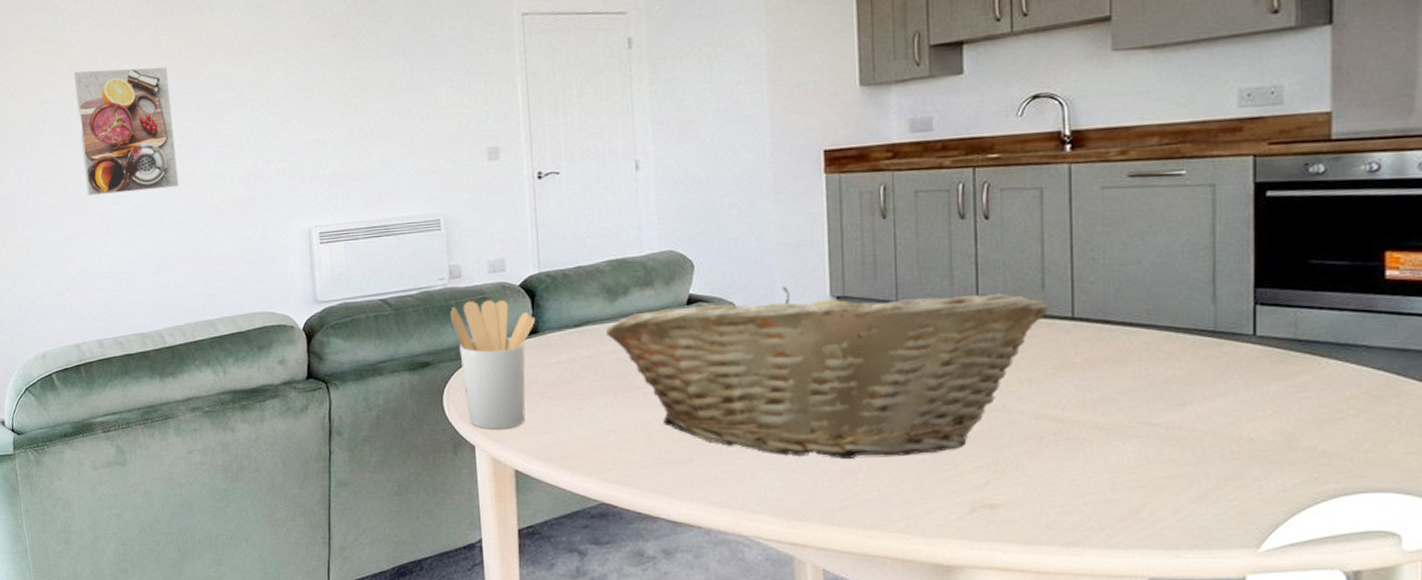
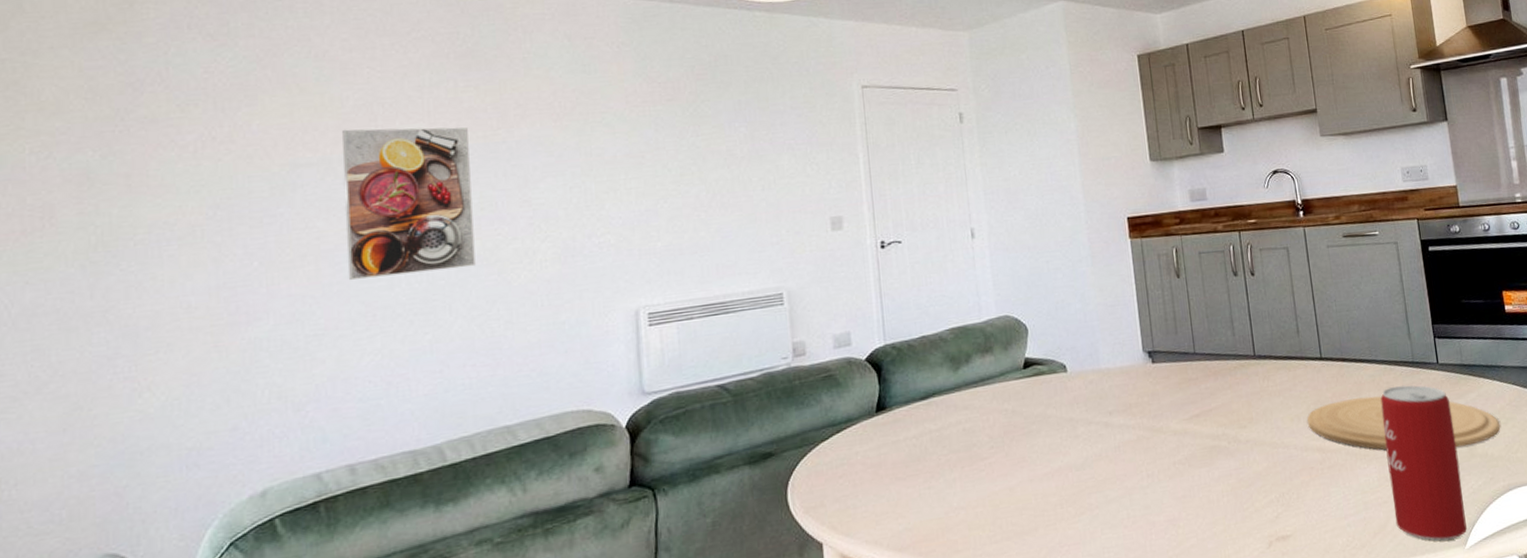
utensil holder: present [451,300,536,430] -> none [795,377,883,523]
fruit basket: present [606,286,1049,458] -> none [951,340,1304,512]
plate: none [1041,366,1345,437] -> present [1306,396,1500,451]
beverage can: none [1154,358,1267,539] -> present [1380,385,1467,541]

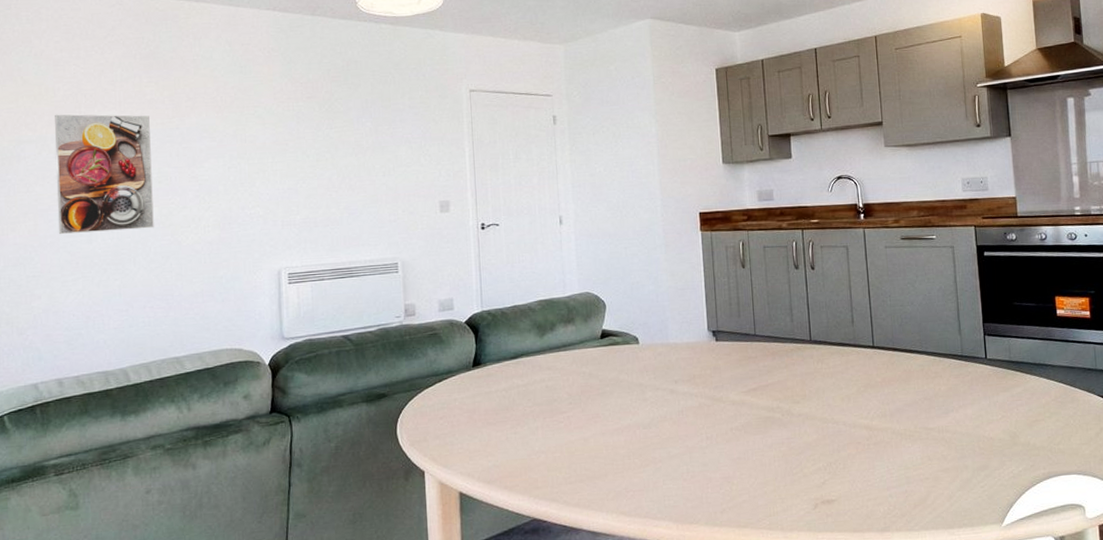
plate: present [1306,396,1500,451] -> none [856,384,1044,436]
beverage can: present [1380,385,1467,541] -> none [928,376,1005,517]

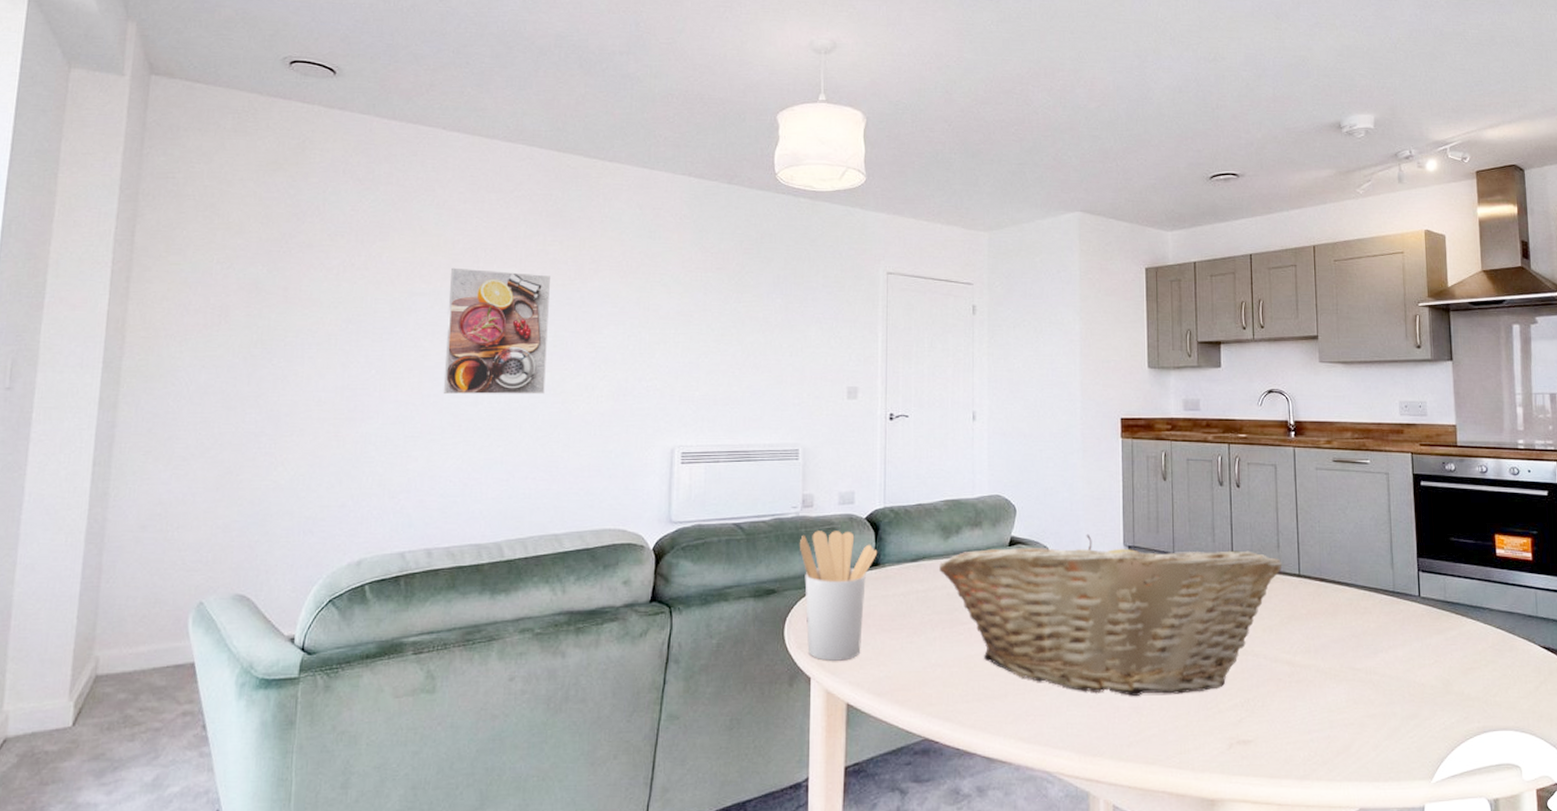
utensil holder: none [405,335,479,455] -> present [800,531,878,661]
fruit basket: none [537,322,857,467] -> present [939,534,1282,696]

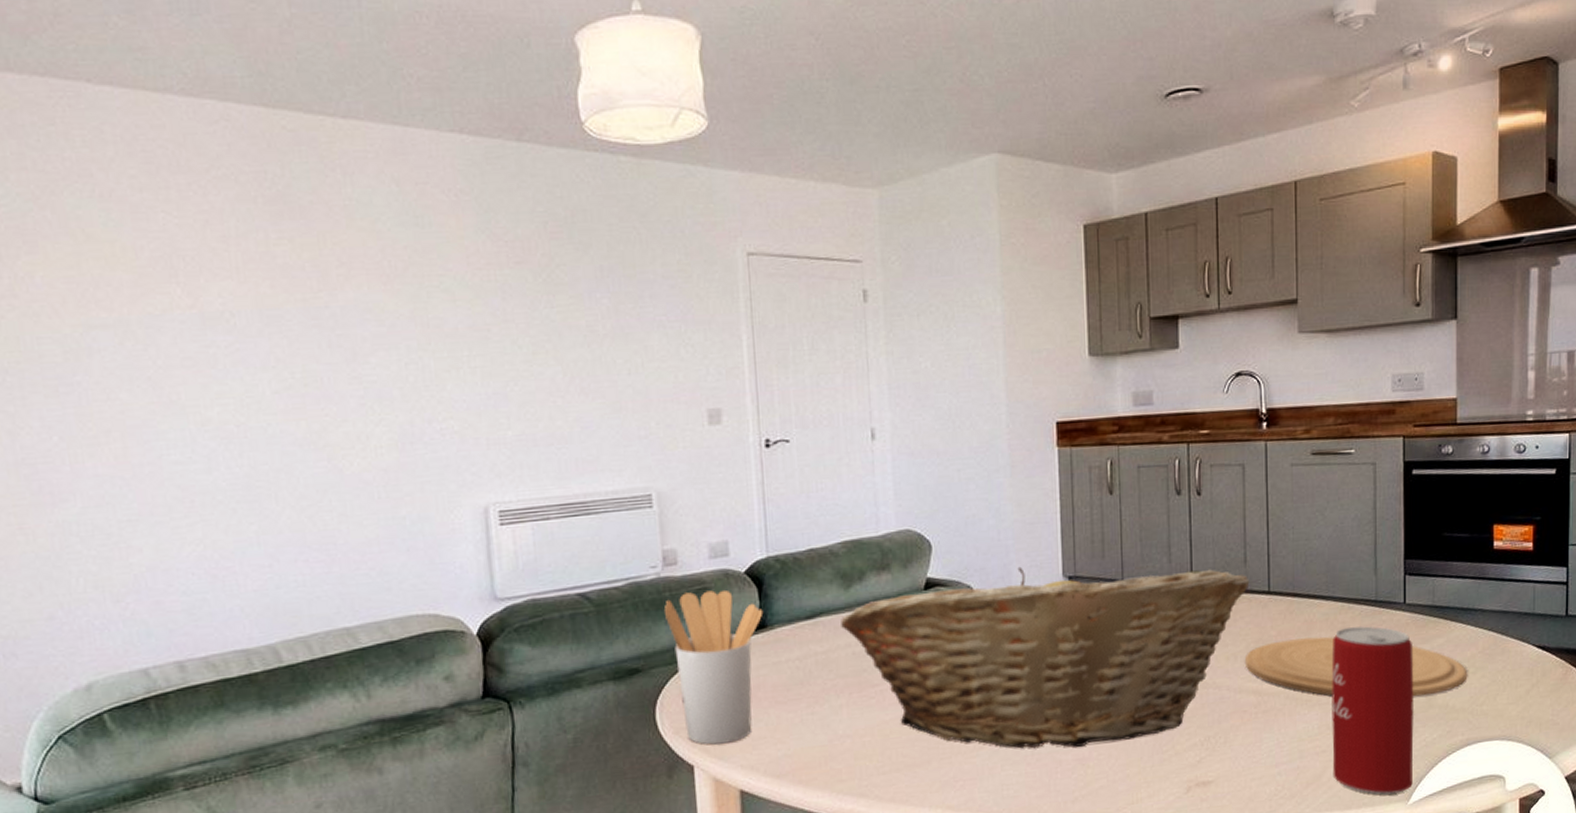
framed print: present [443,267,550,395] -> none [139,285,302,462]
plate: none [1279,619,1480,682] -> present [1244,637,1468,697]
beverage can: none [1356,613,1435,771] -> present [1331,626,1414,795]

